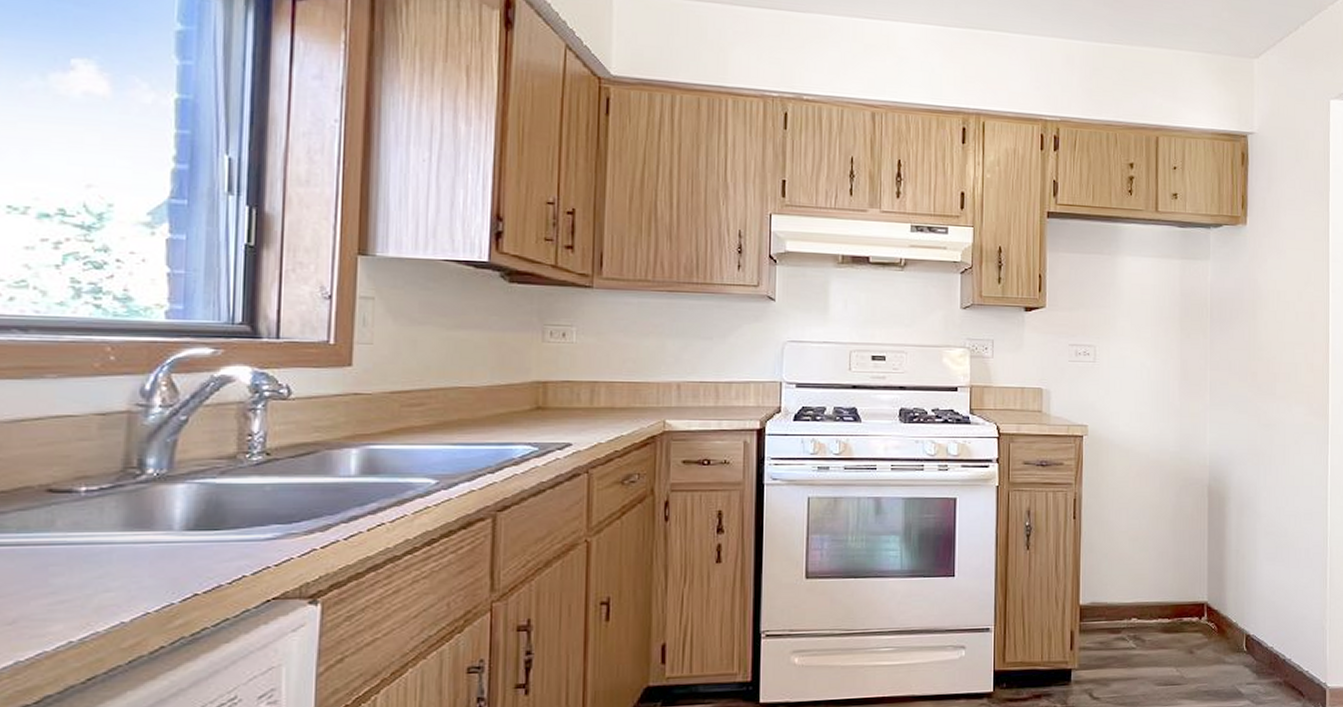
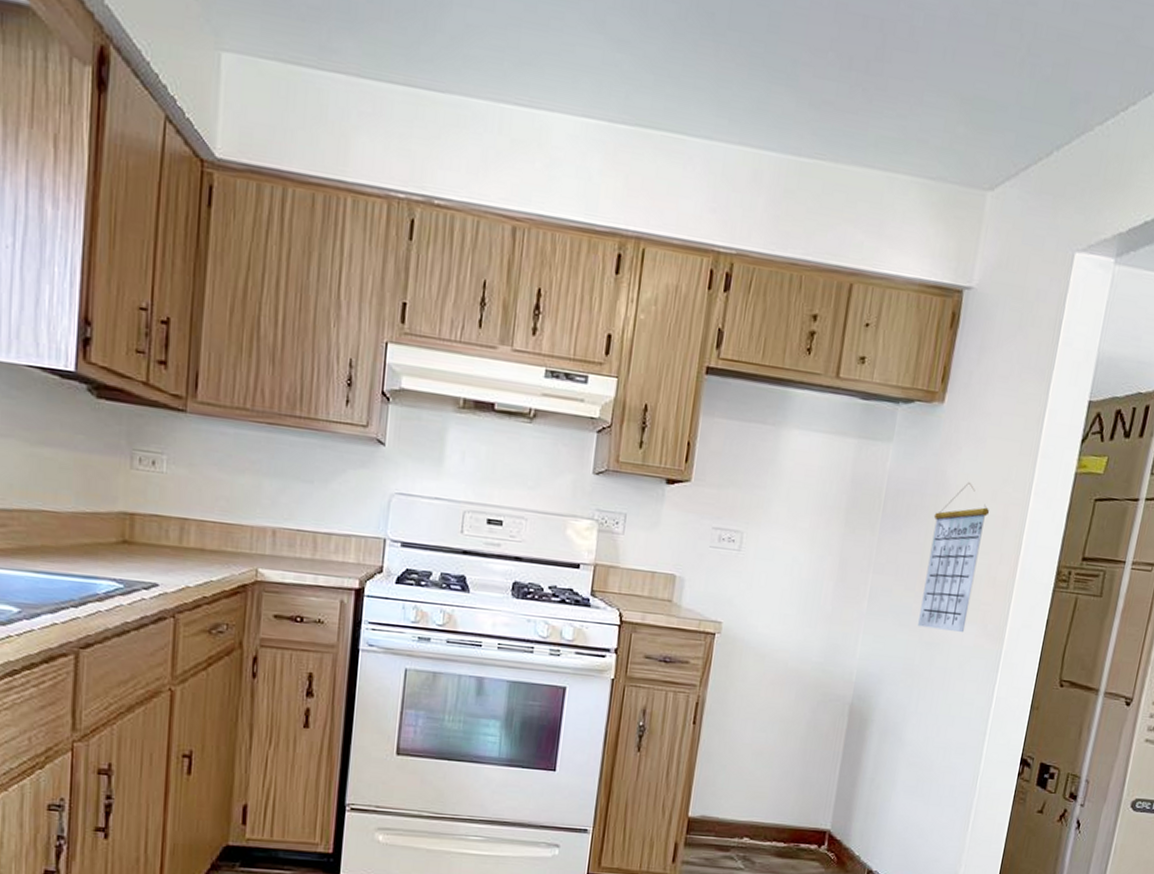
calendar: none [1253,286,1299,412] -> present [918,481,990,632]

